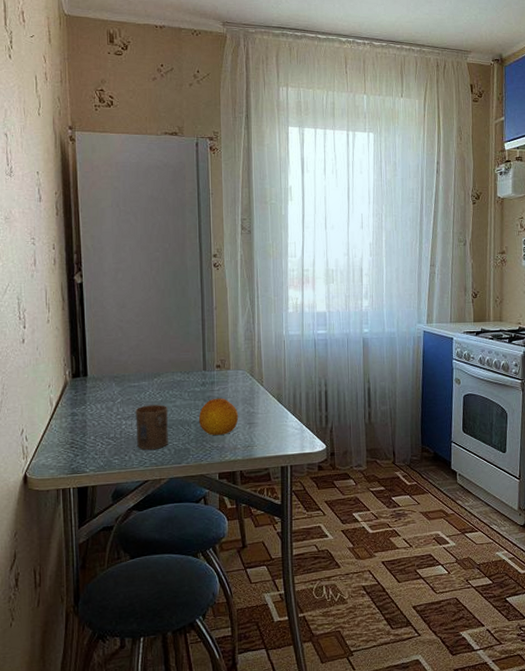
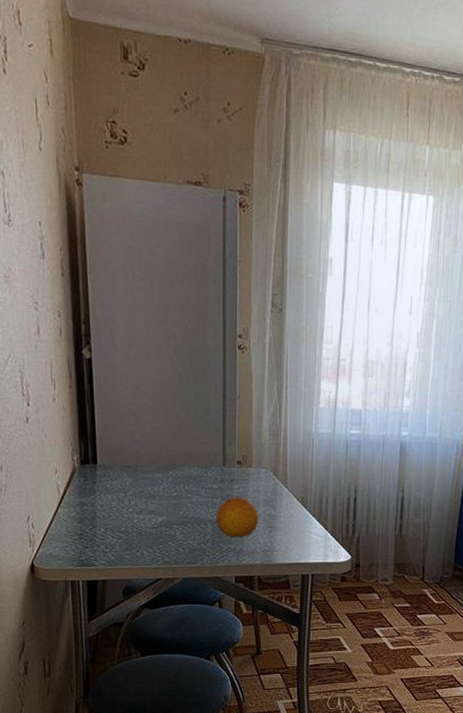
cup: present [135,405,168,450] -> none [148,499,183,547]

